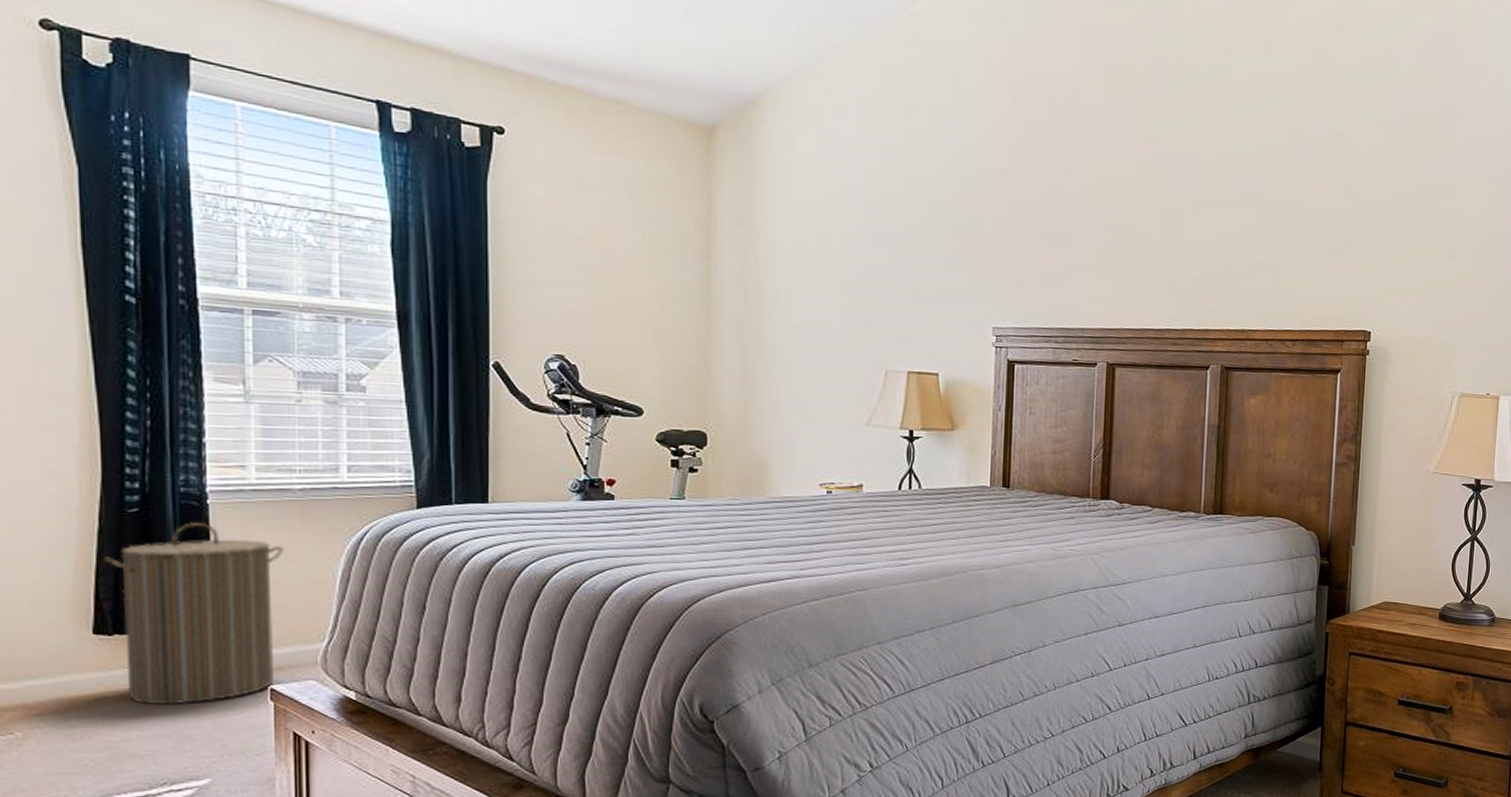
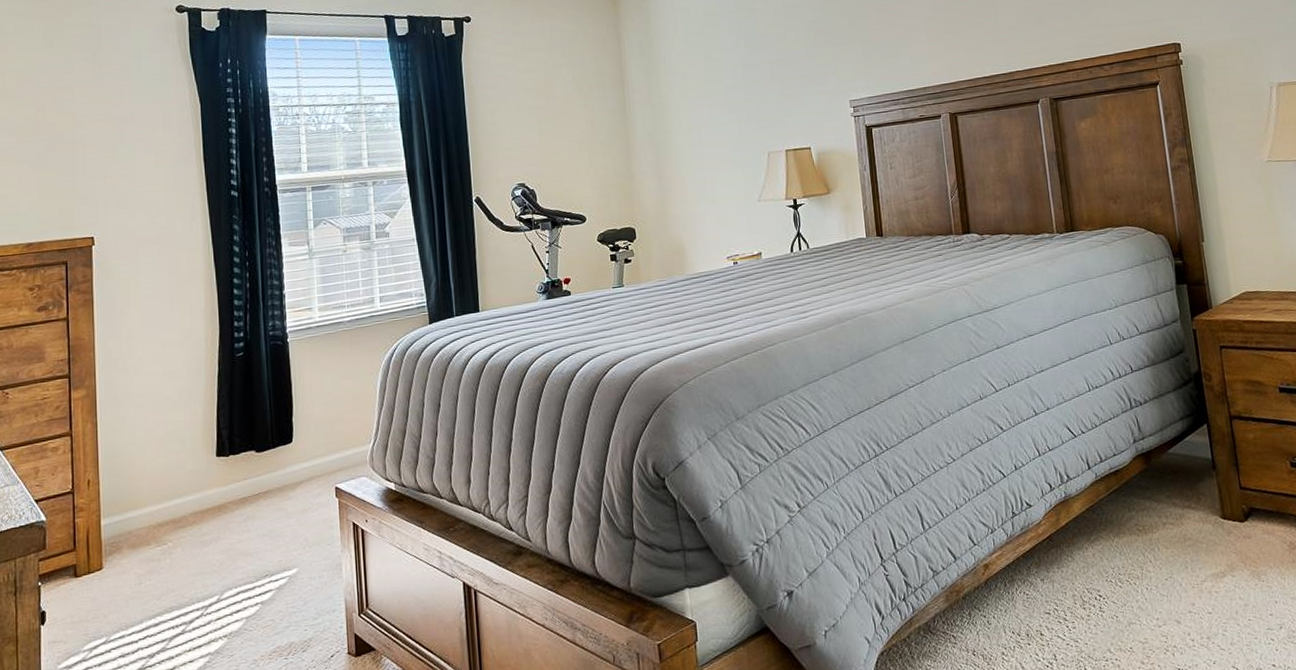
laundry hamper: present [104,523,284,705] -> none [222,357,340,510]

